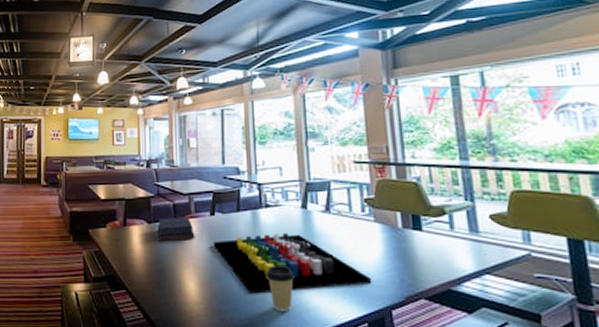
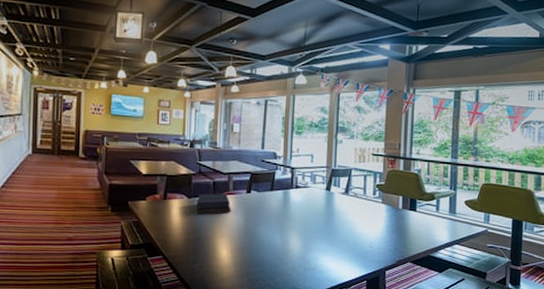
board game: present [213,232,372,294] -> none [247,209,374,259]
coffee cup: present [265,265,295,313] -> none [290,235,314,274]

